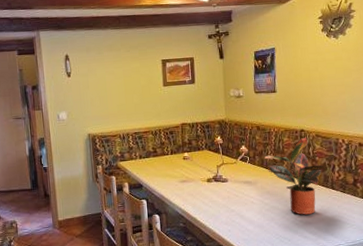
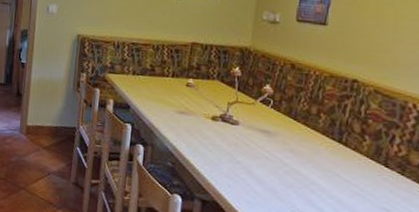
potted plant: present [264,137,328,215] -> none [293,90,385,192]

